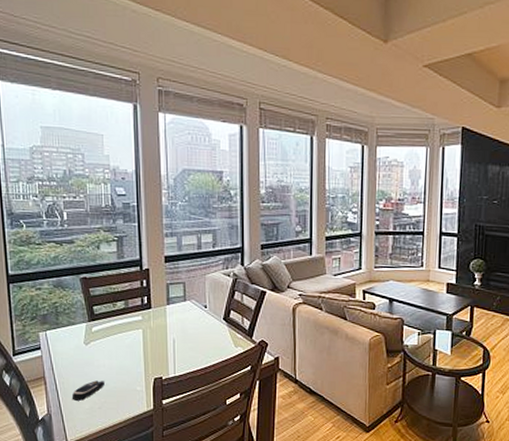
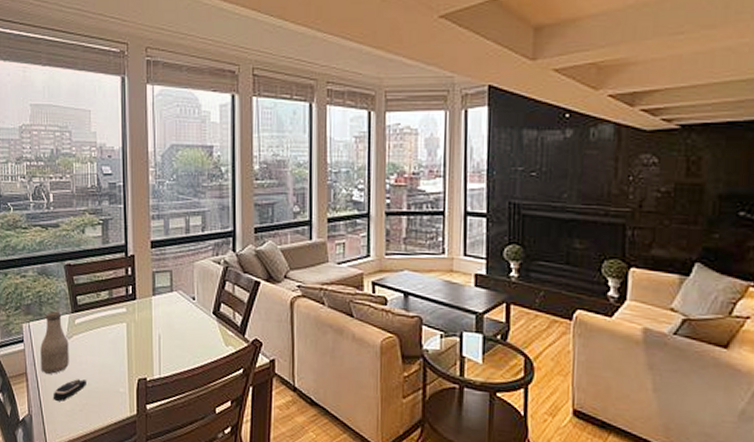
bottle: none [58,320,87,377] -> present [40,311,69,374]

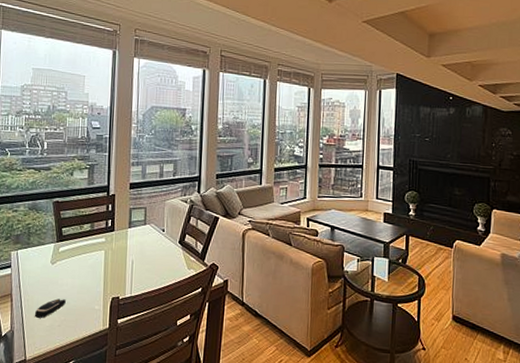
bottle: present [40,311,69,374] -> none [25,240,52,295]

